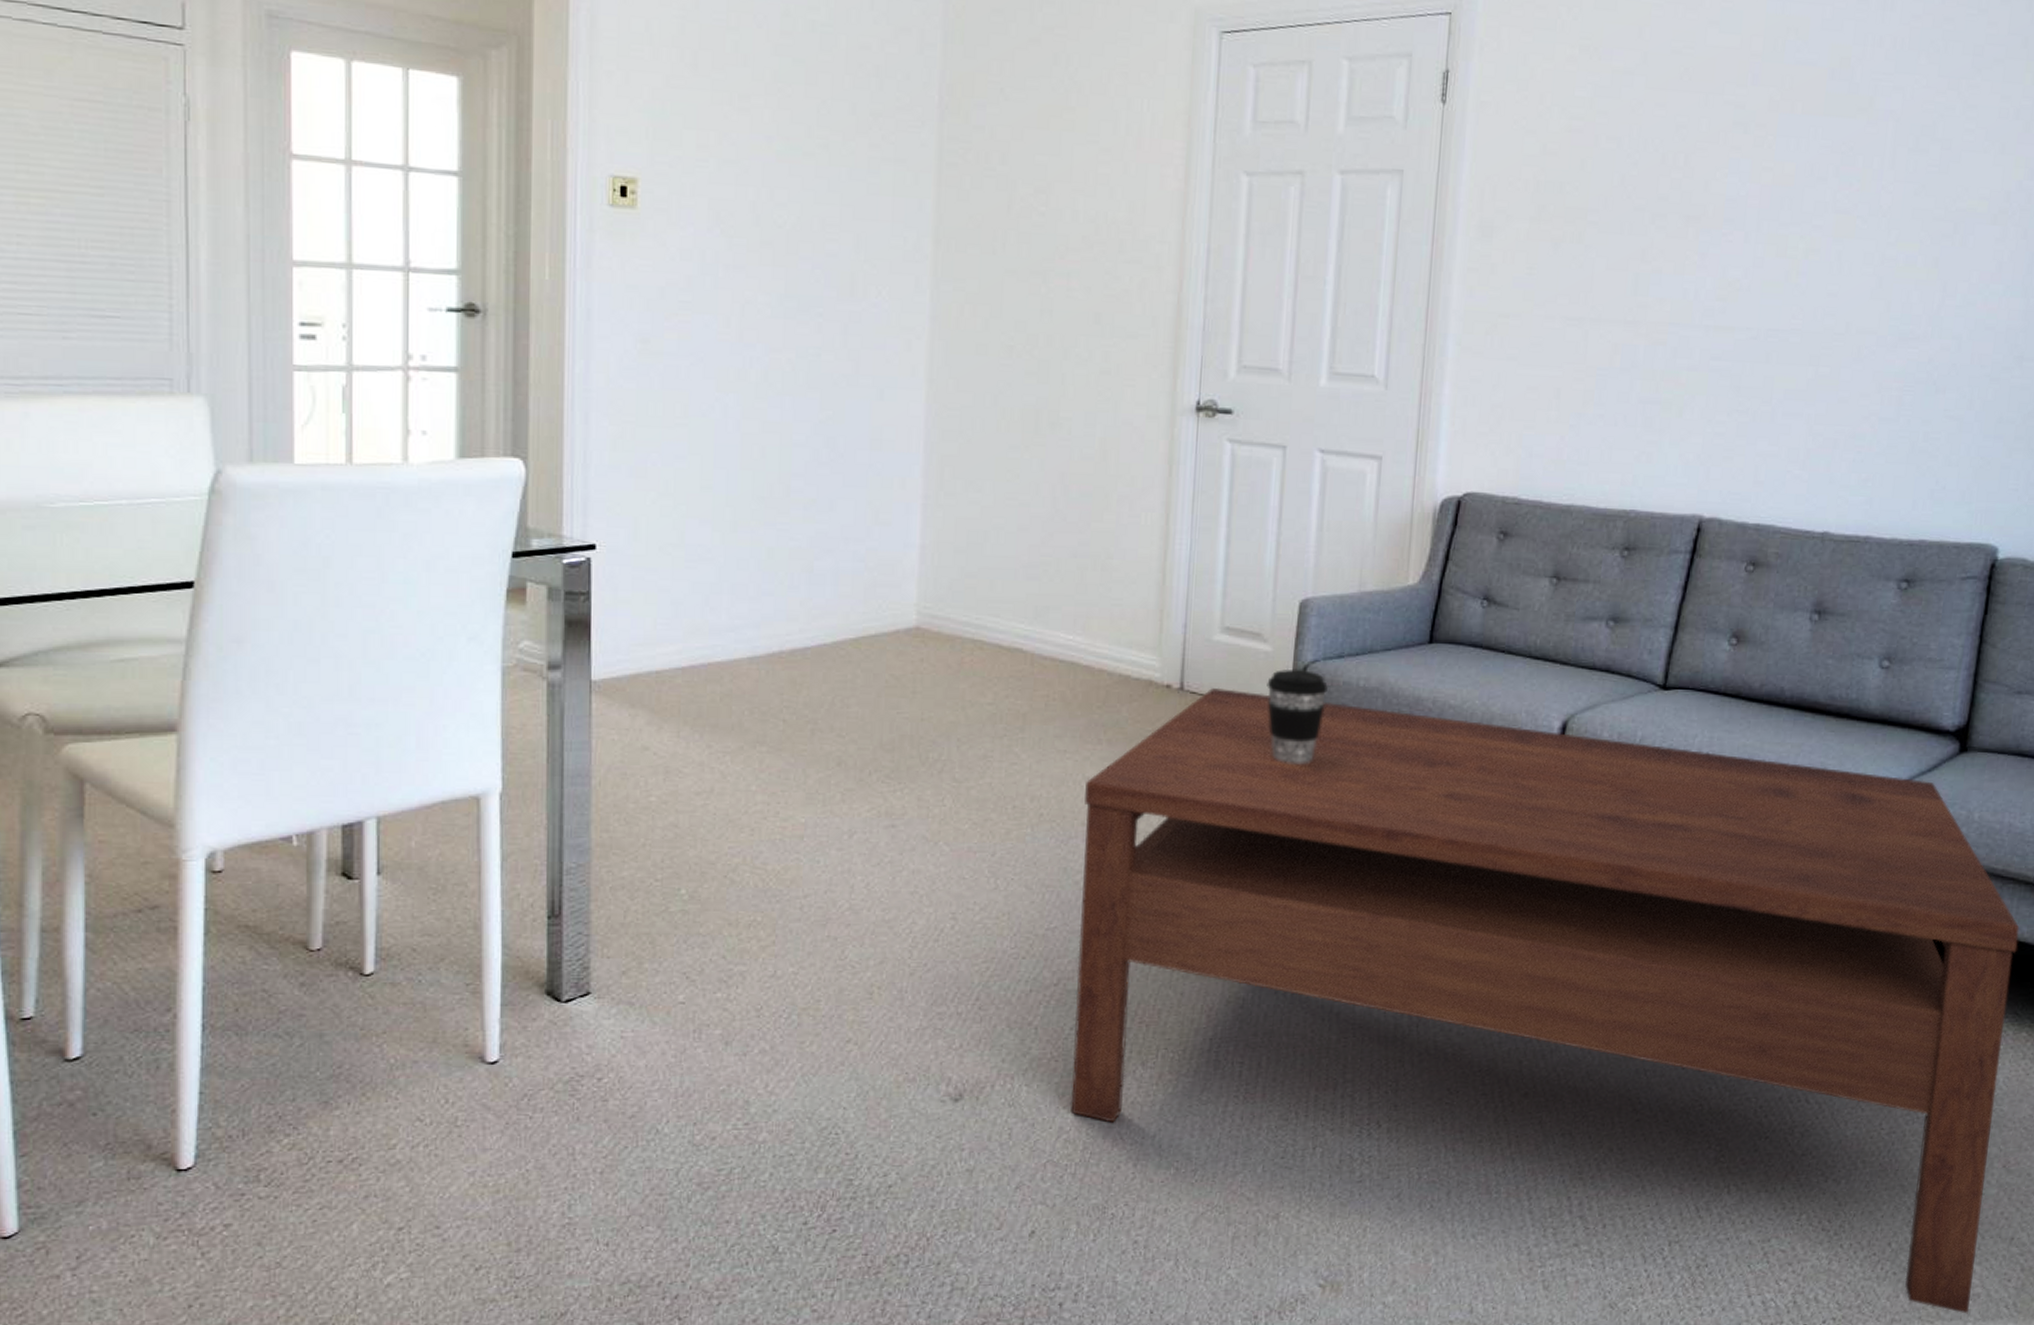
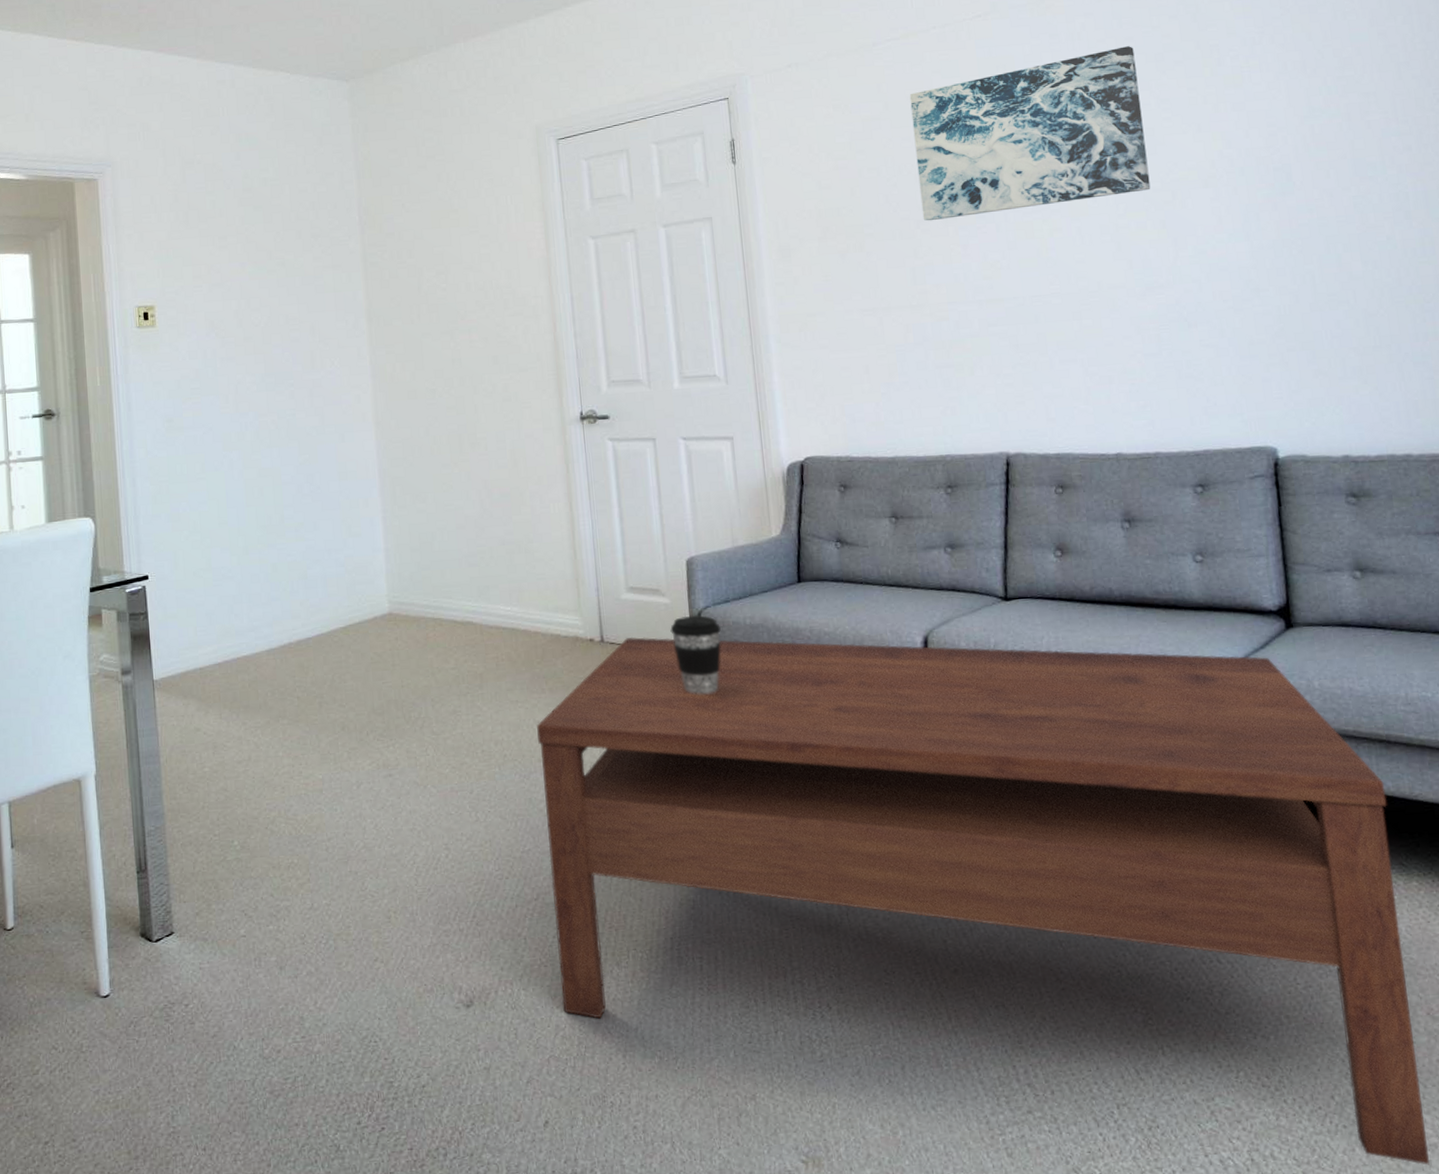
wall art: none [1661,28,1952,218] -> present [909,46,1151,221]

